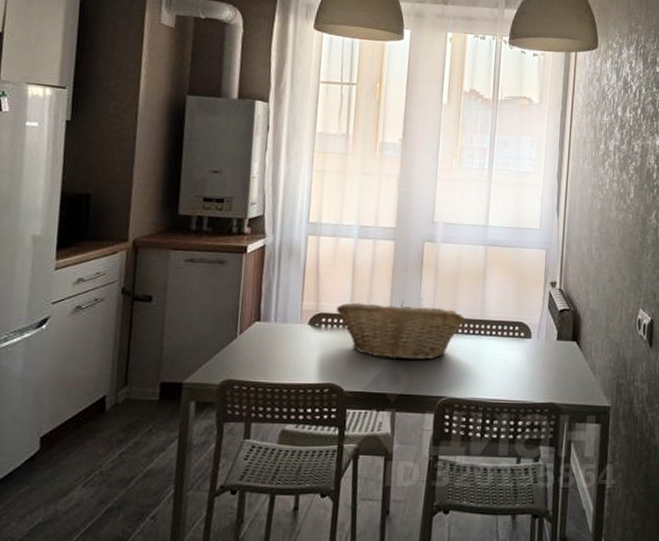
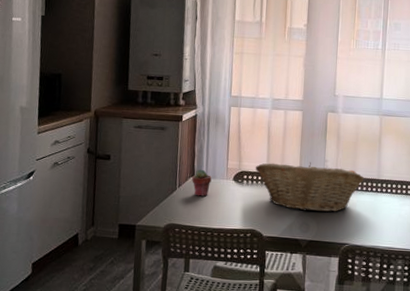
potted succulent: none [257,311,282,345] -> present [192,169,212,197]

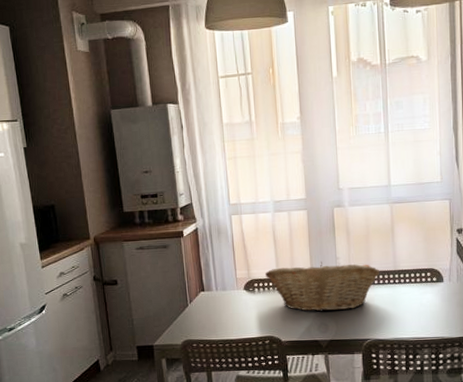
potted succulent: present [192,169,212,197] -> none [202,282,222,310]

